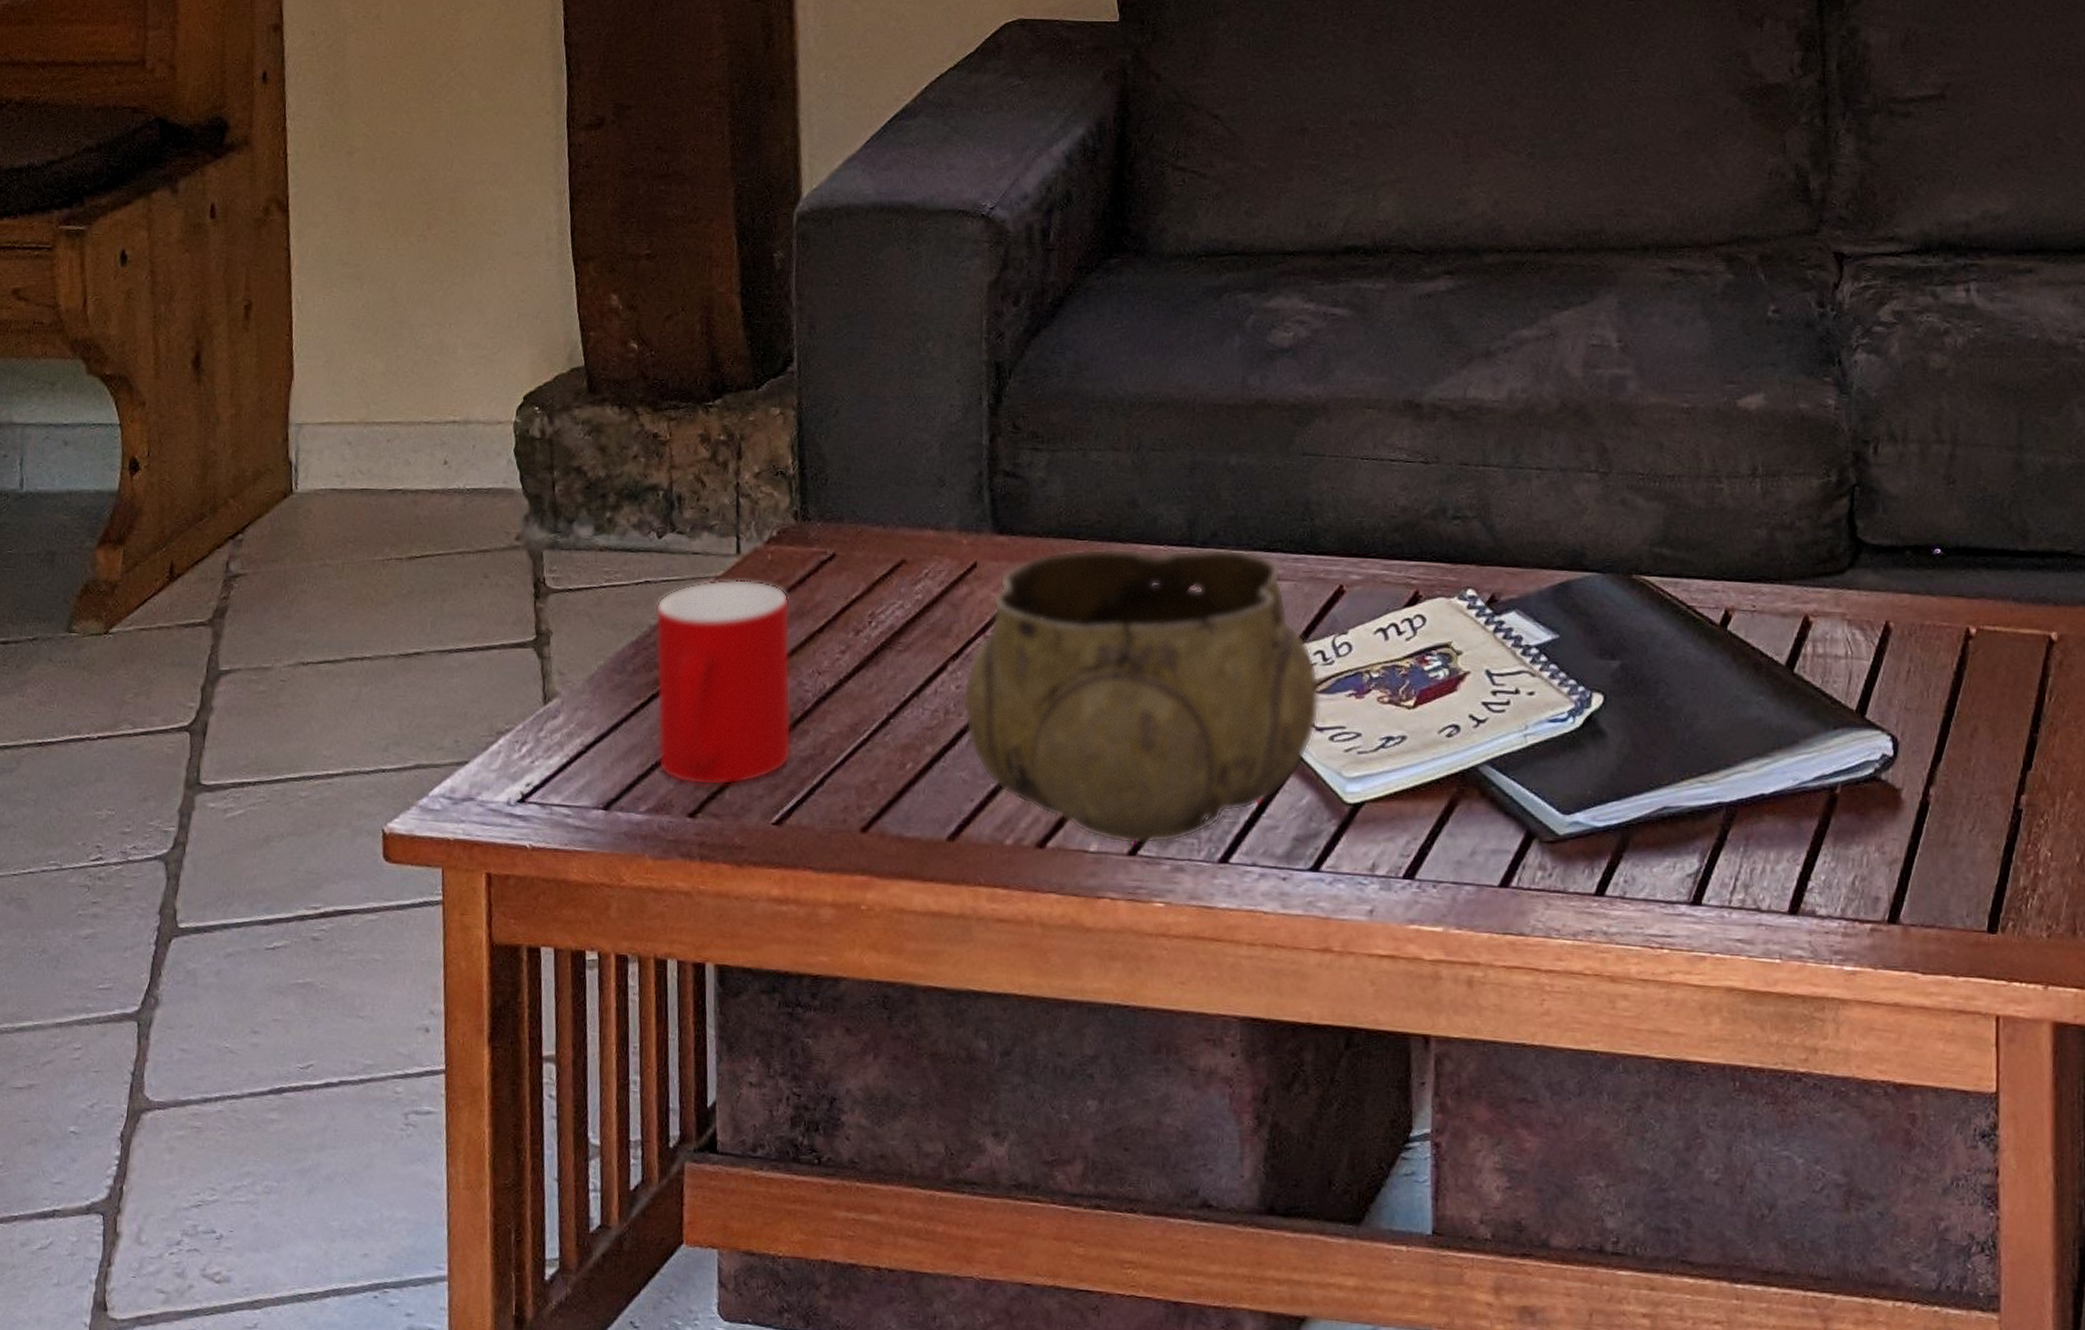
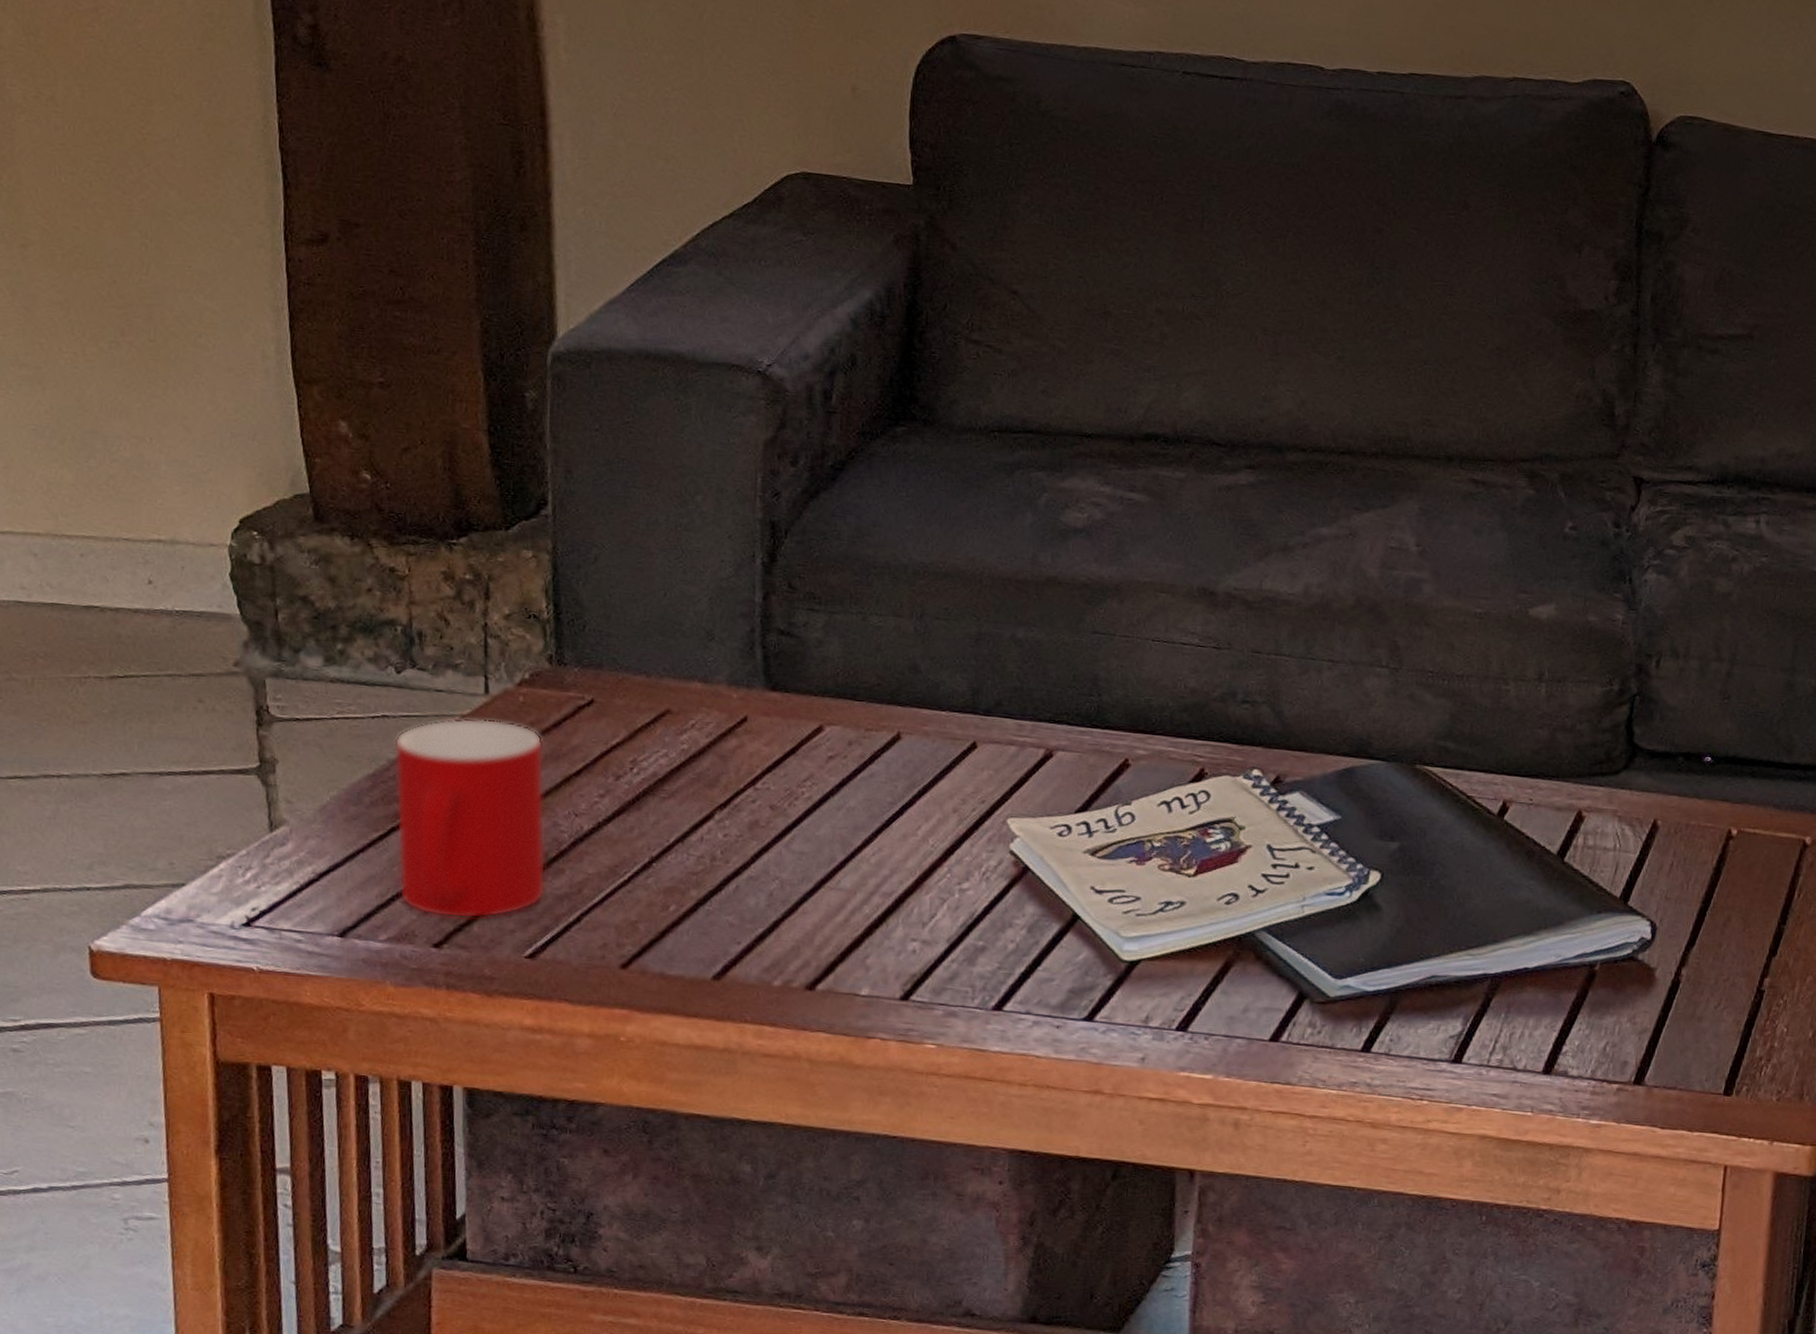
decorative bowl: present [963,548,1321,845] -> none [730,709,1102,991]

